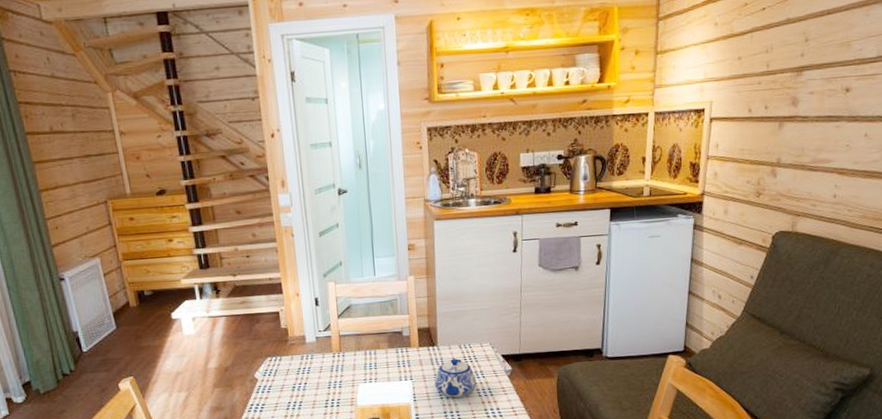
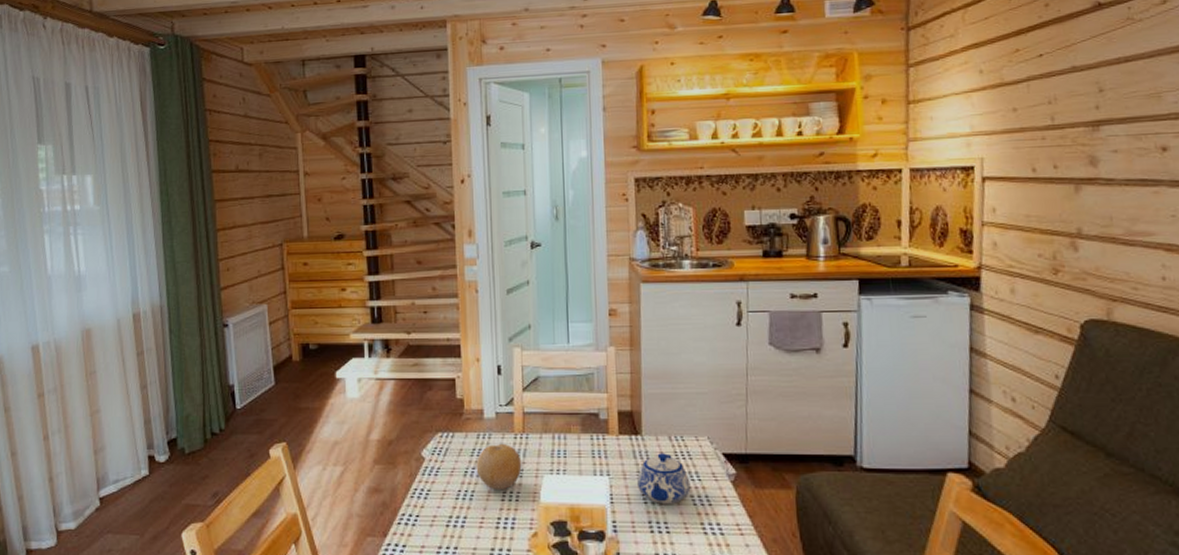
fruit: none [302,361,341,400] -> present [476,443,522,491]

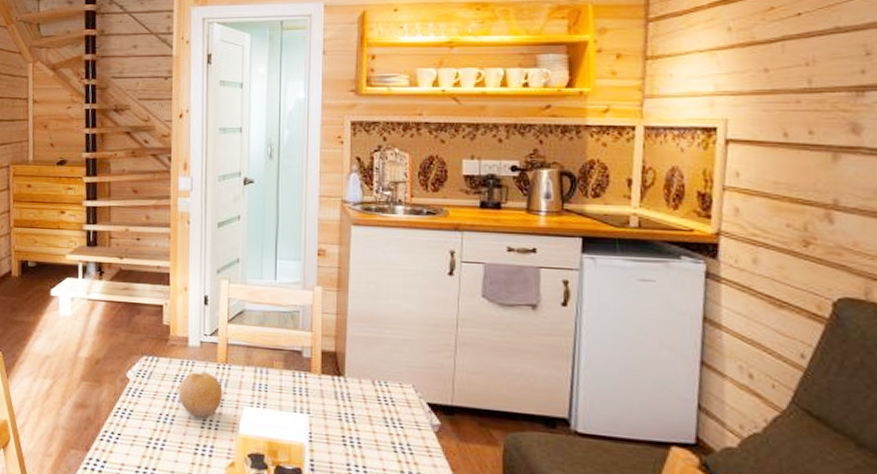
teapot: present [637,453,691,504] -> none [338,396,392,449]

